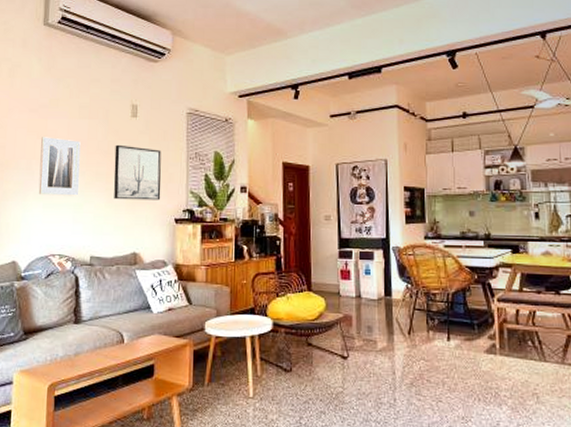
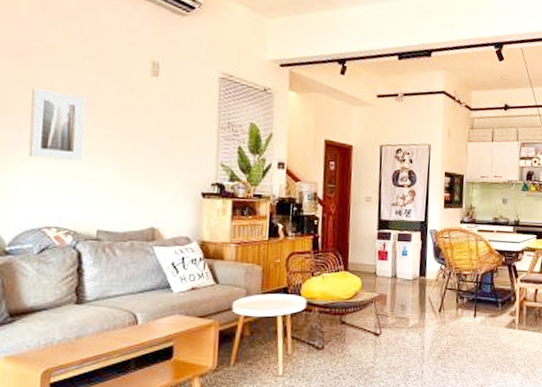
wall art: present [113,144,161,200] -> none [128,105,188,172]

